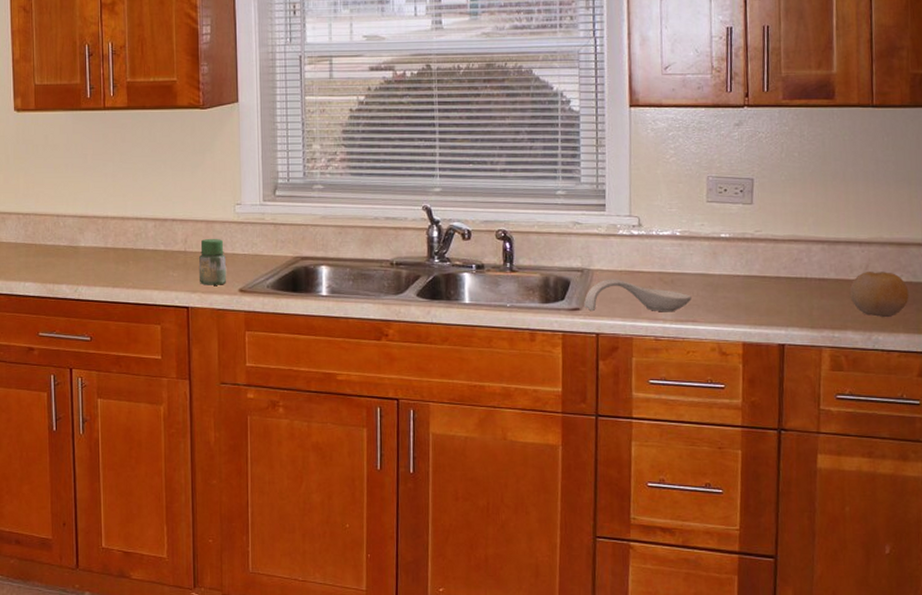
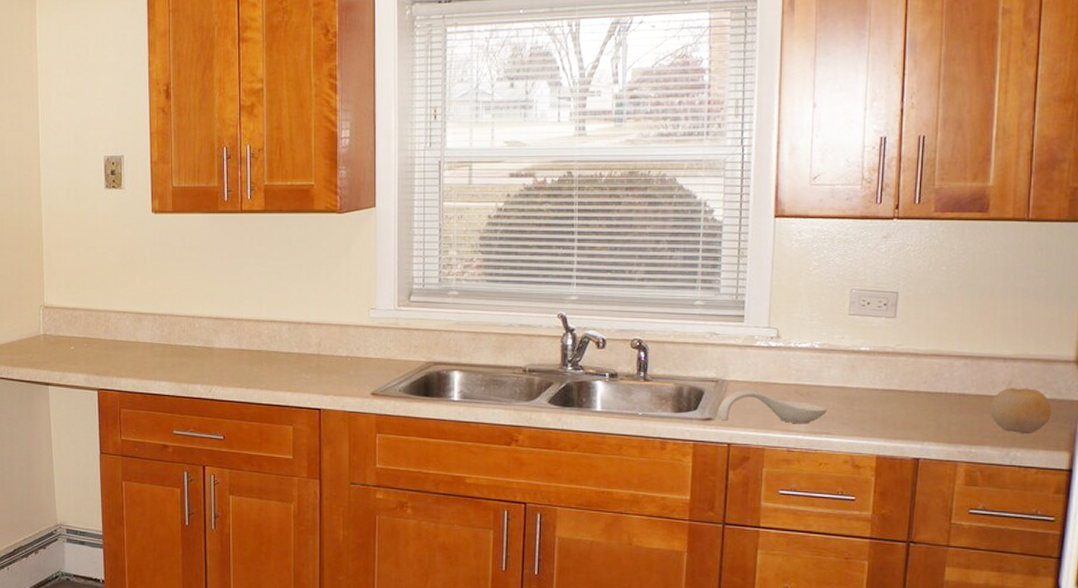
jar: present [199,238,226,285] -> none [332,342,359,388]

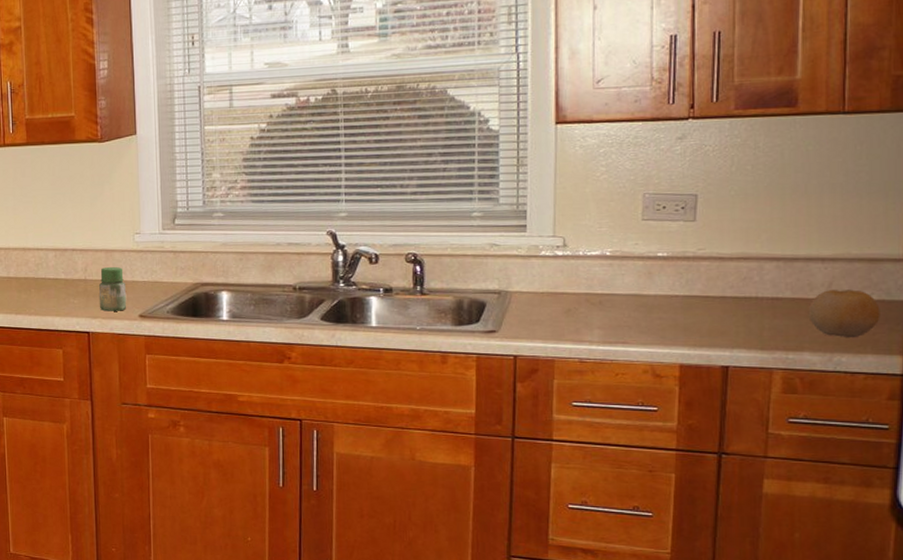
jar: none [332,342,359,388] -> present [99,266,126,311]
spoon rest: present [717,389,827,424] -> none [501,300,622,334]

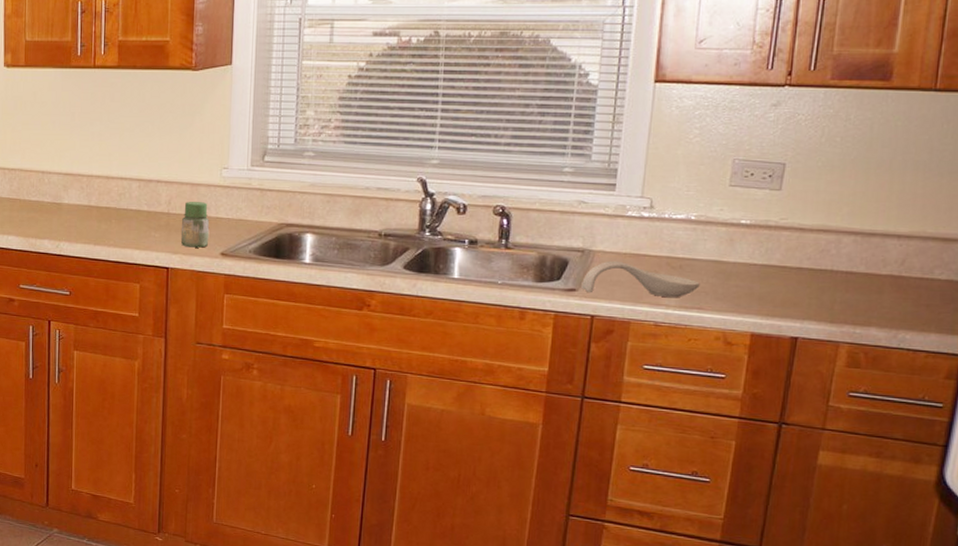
spoon rest: none [501,300,622,334] -> present [581,260,700,298]
fruit: present [808,290,880,338] -> none [879,267,948,317]

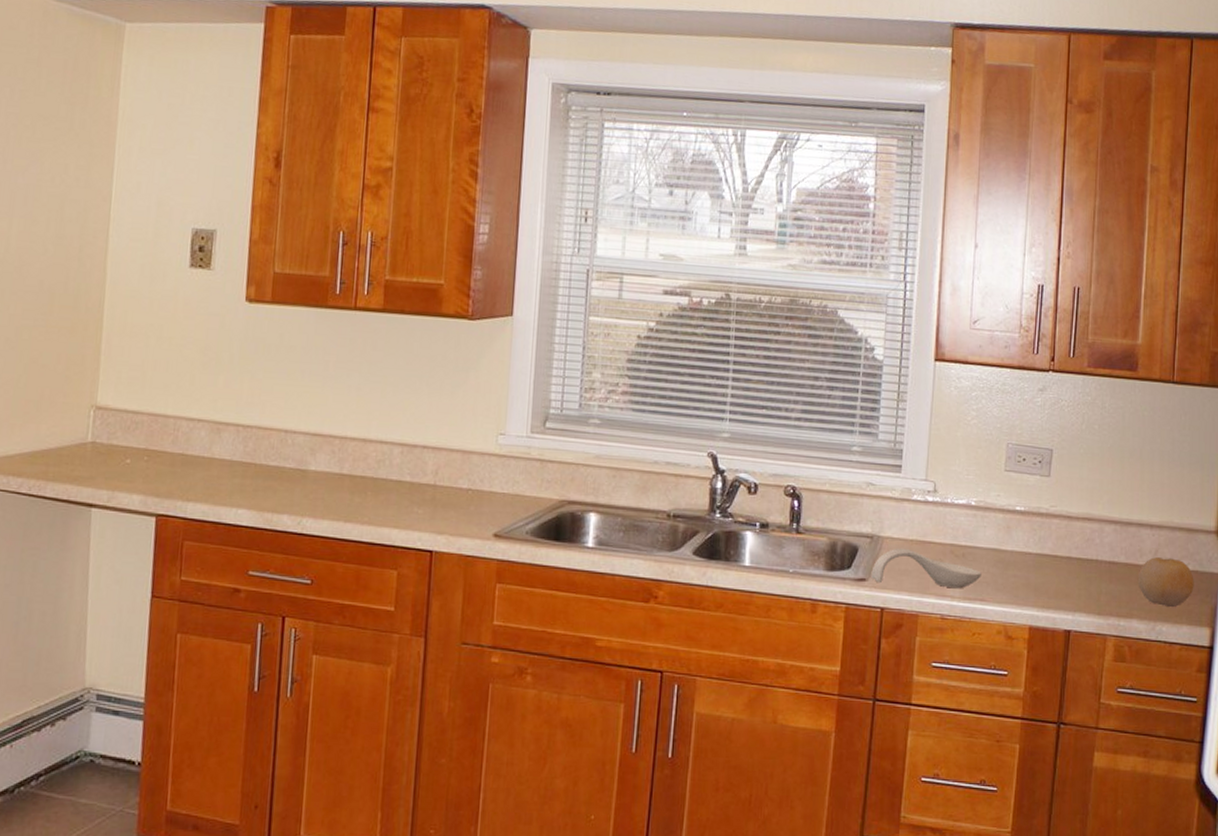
jar: present [181,201,209,248] -> none [448,471,481,528]
fruit: none [879,267,948,317] -> present [1137,557,1194,608]

